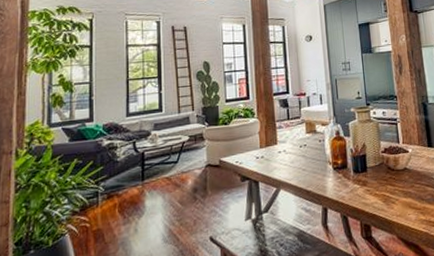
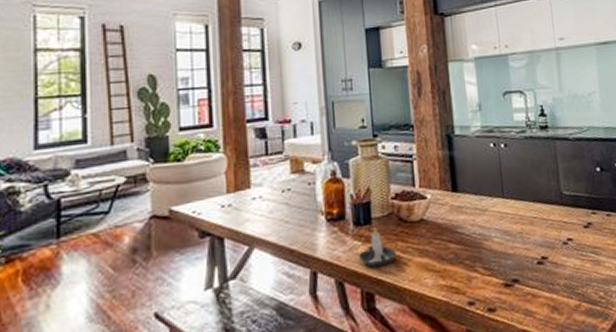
candle: none [358,173,387,205] -> present [359,226,396,267]

